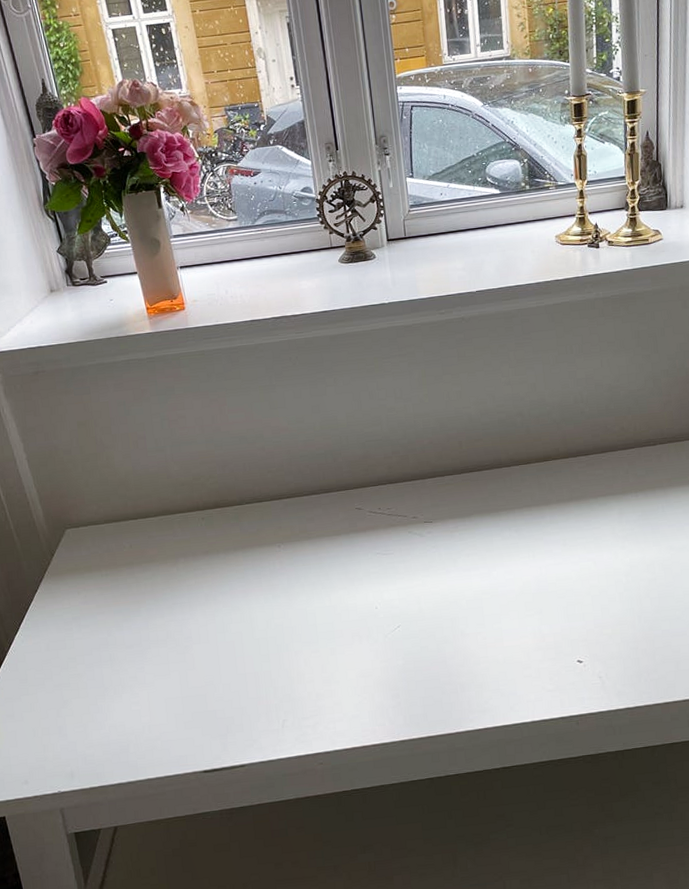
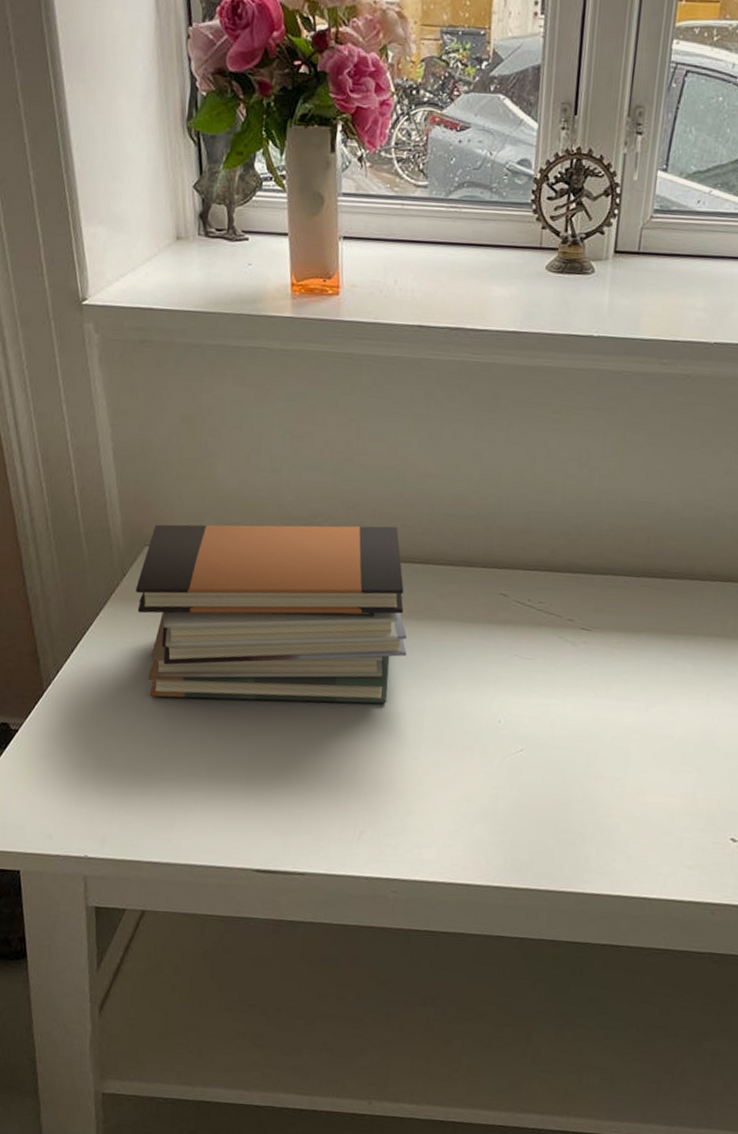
book stack: none [64,473,292,648] -> present [136,524,408,704]

